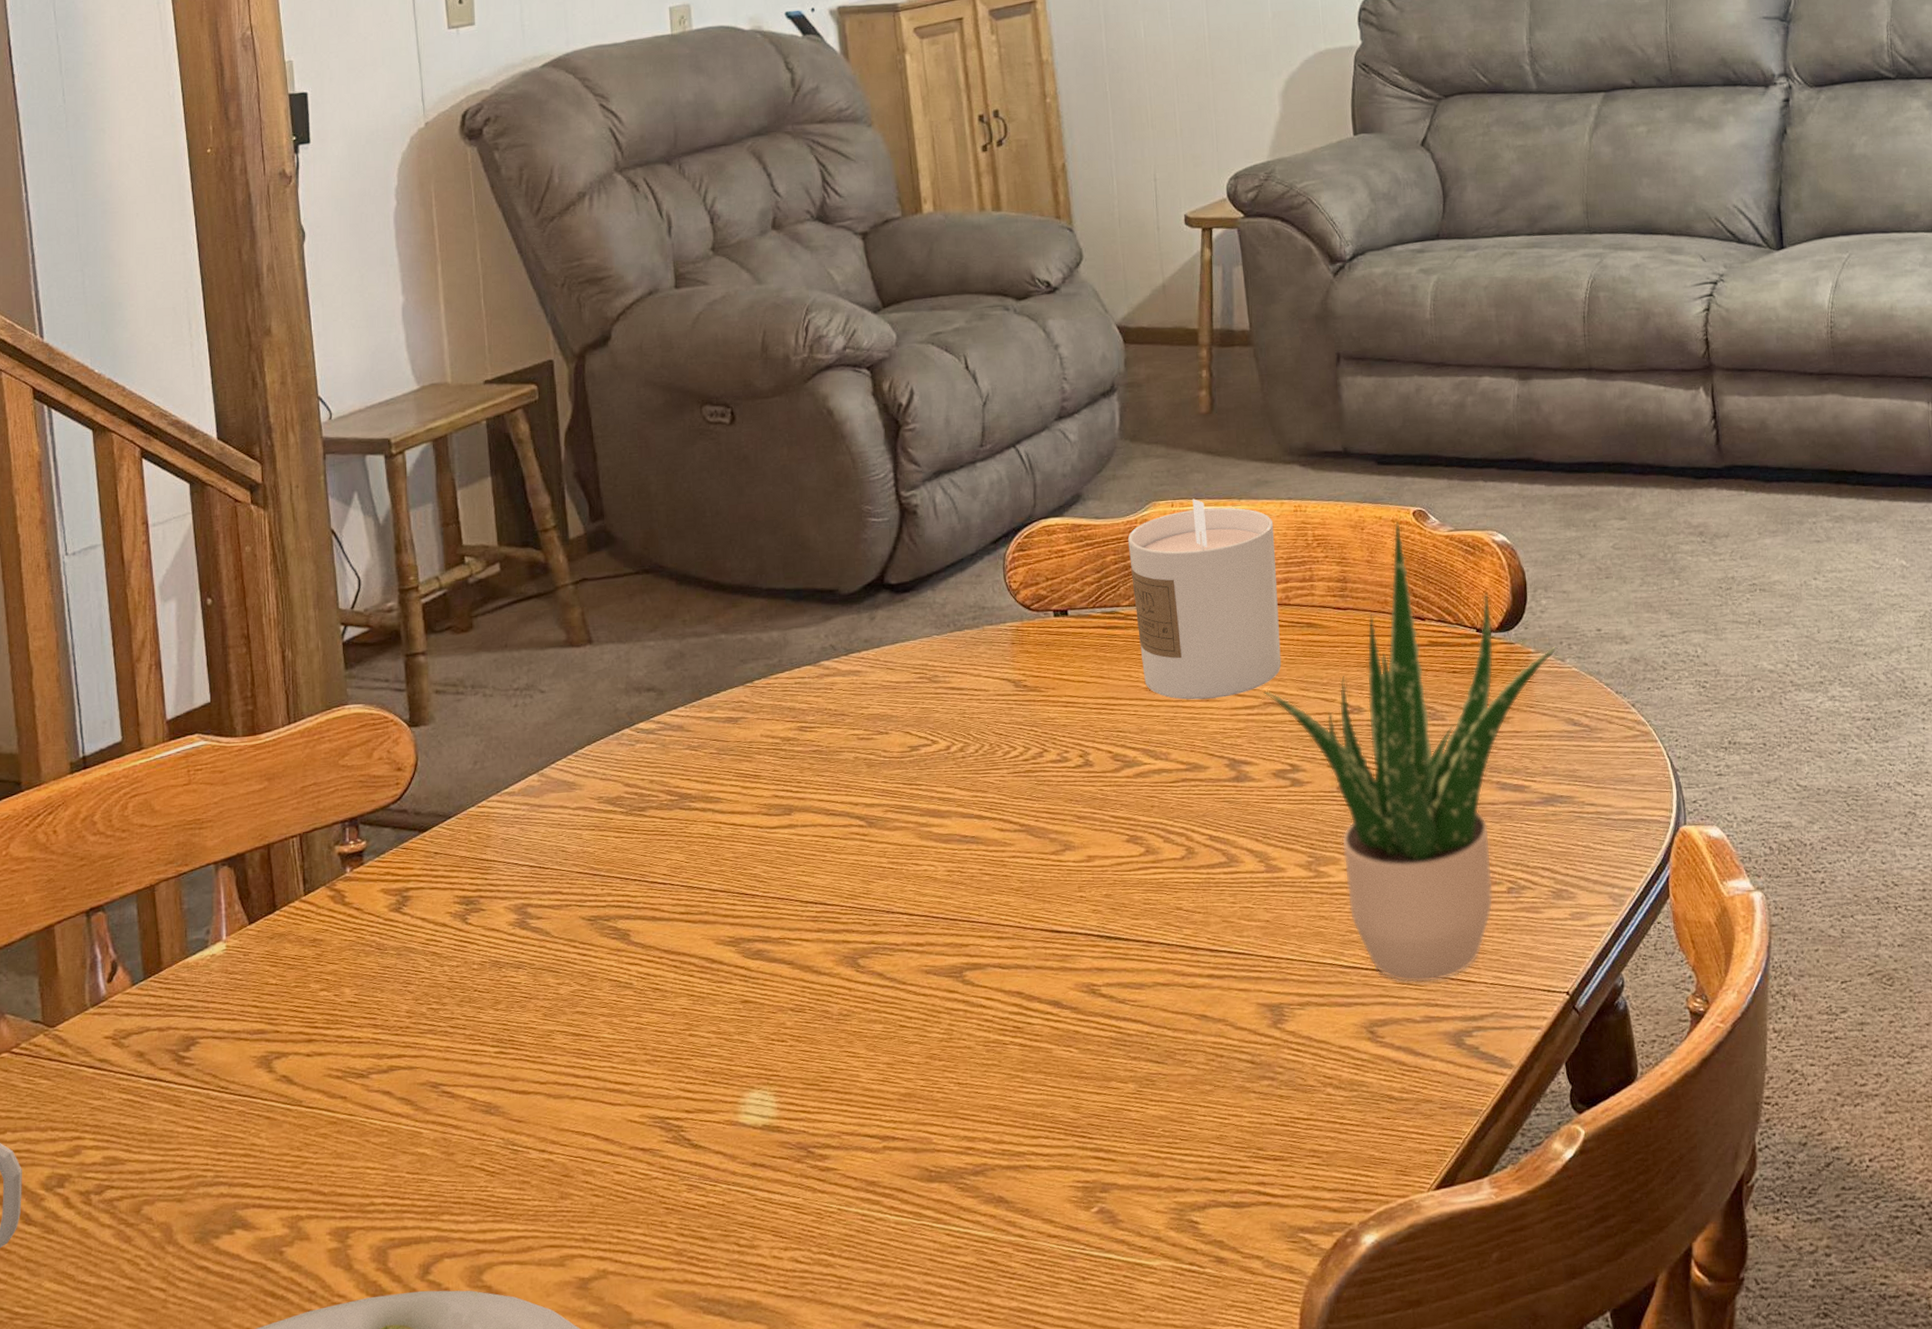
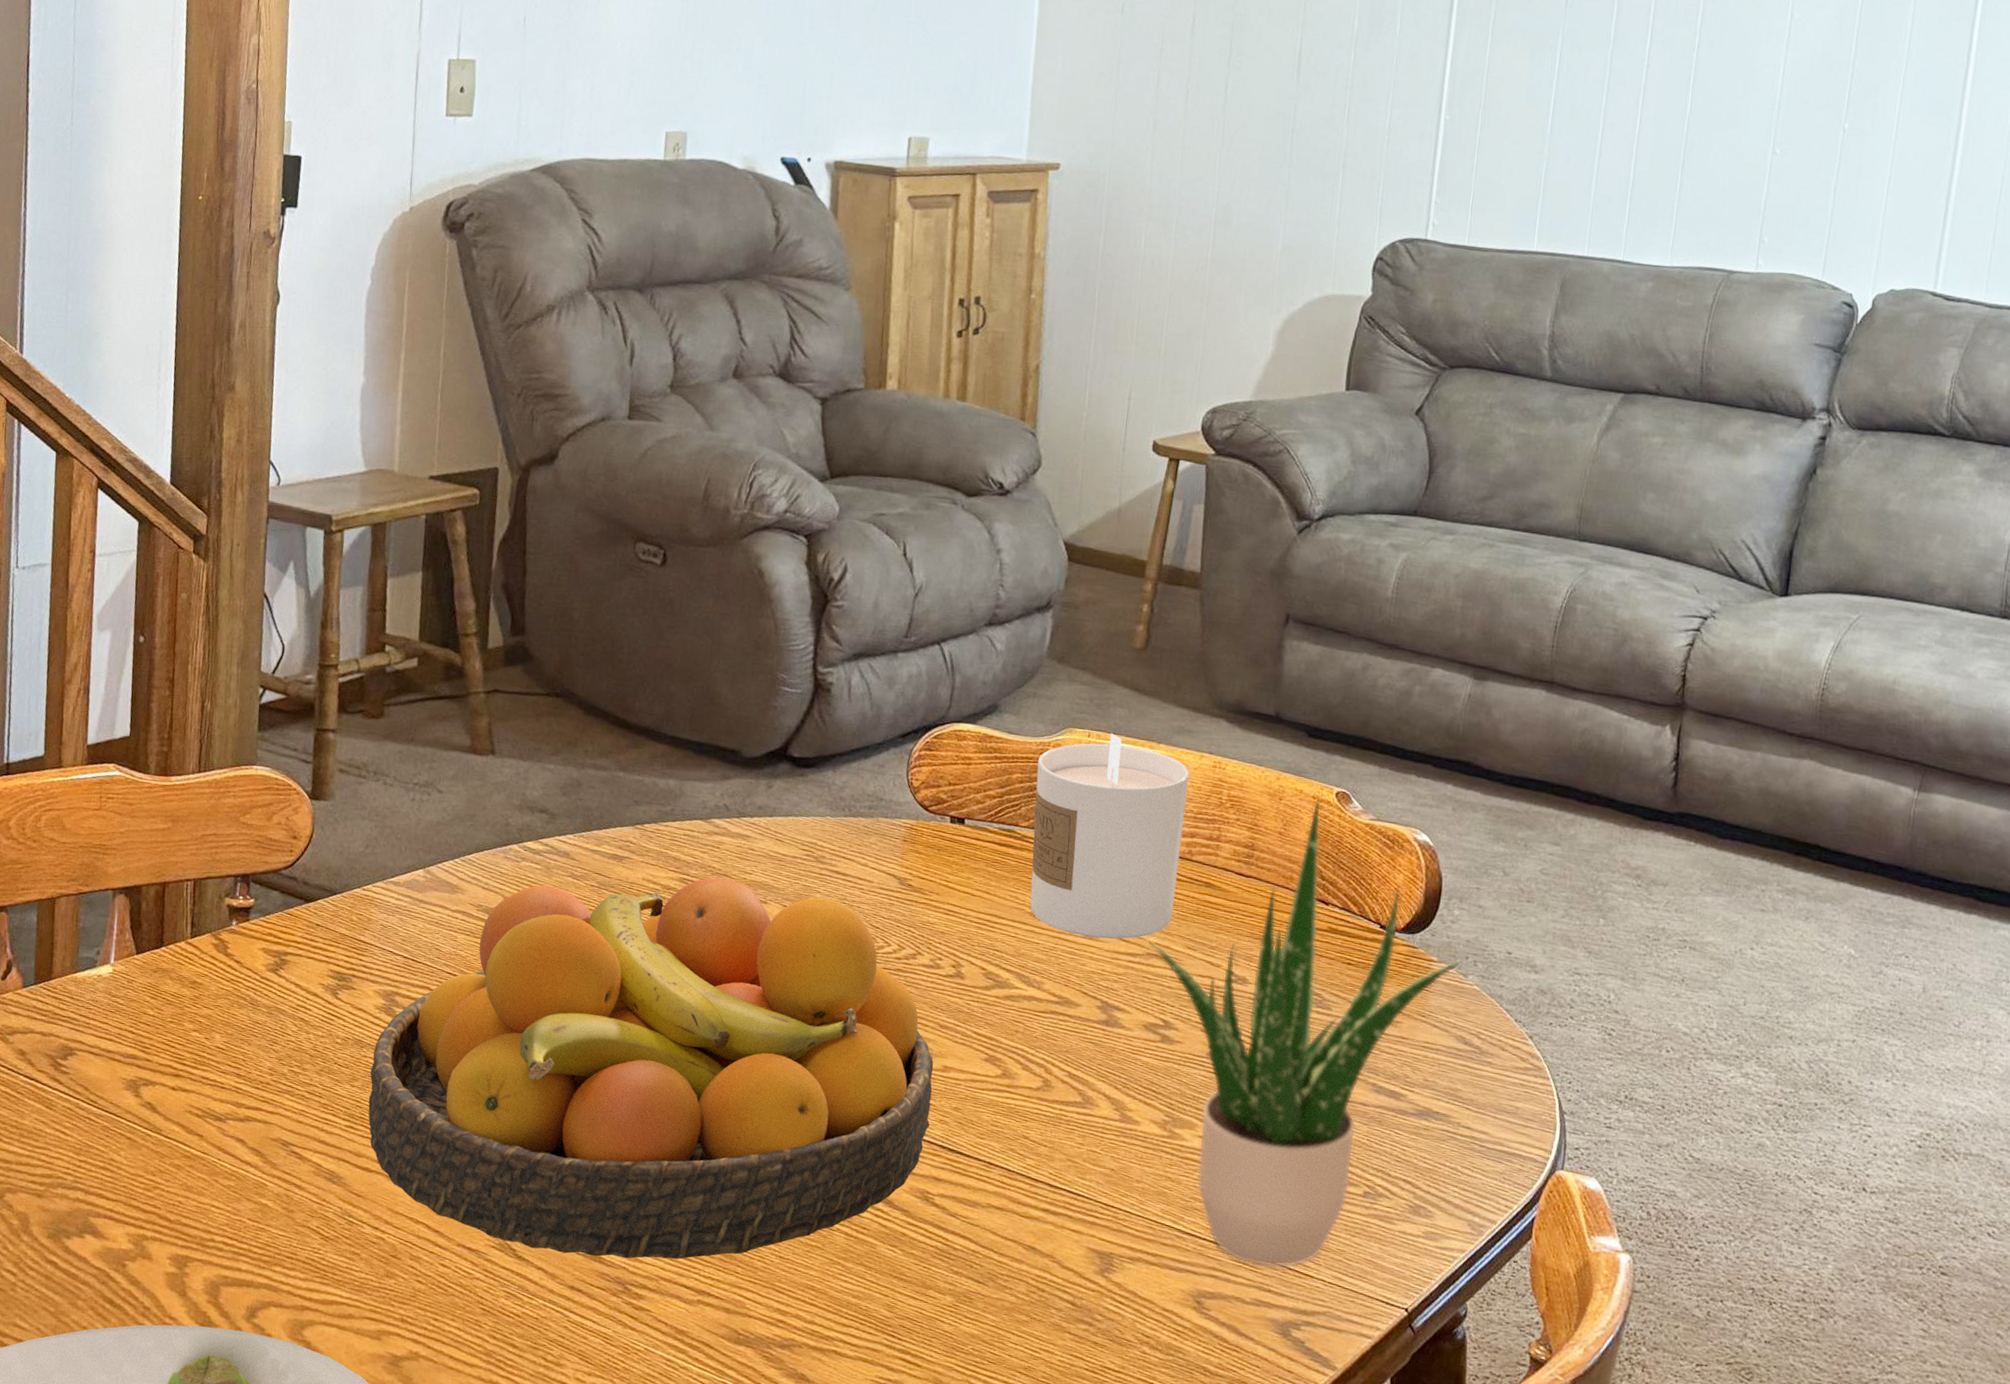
fruit bowl: none [513,716,1084,1134] -> present [368,877,934,1260]

